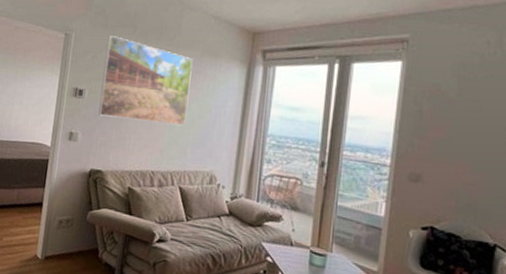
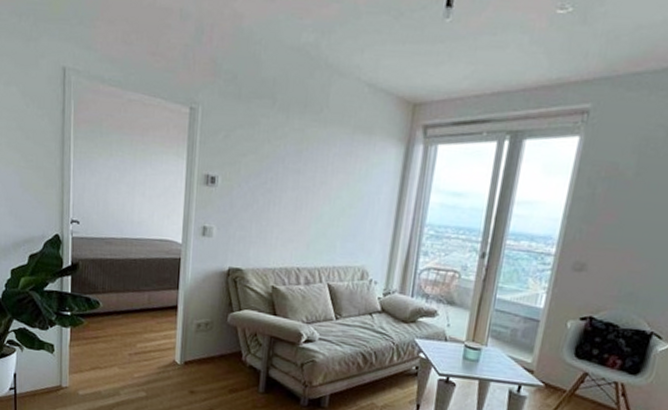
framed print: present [98,34,193,125] -> none [235,108,343,216]

